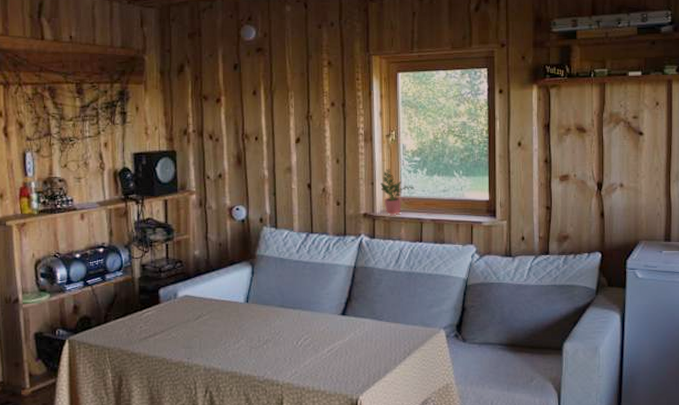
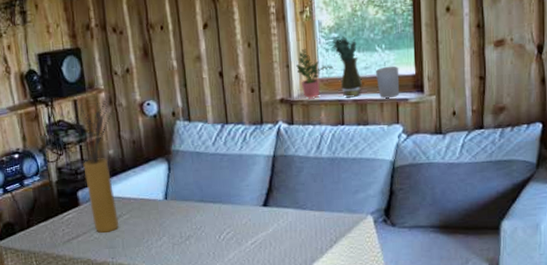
vase: none [159,193,202,332] -> present [70,91,119,233]
vase: none [415,158,440,216] -> present [332,35,362,97]
candle holder: none [452,191,475,221] -> present [375,66,400,99]

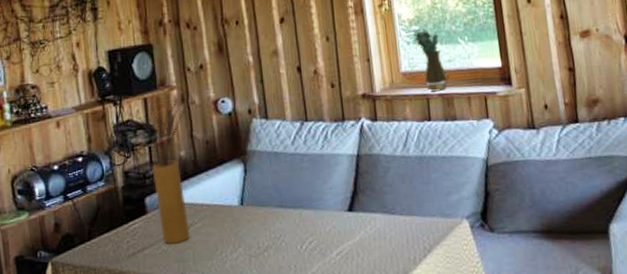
potted plant: present [296,48,334,98] -> none [377,41,416,93]
candle holder: present [375,66,400,99] -> none [459,58,487,93]

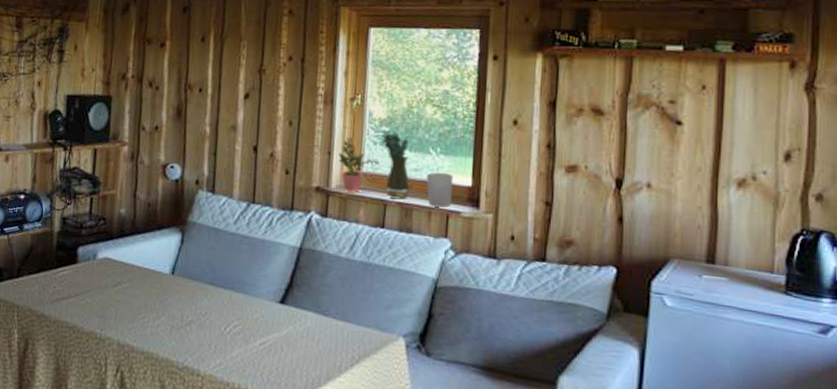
vase: present [139,88,190,245] -> none [86,144,134,299]
potted plant: none [377,41,416,93] -> present [339,137,380,192]
candle holder: none [459,58,487,93] -> present [426,172,454,208]

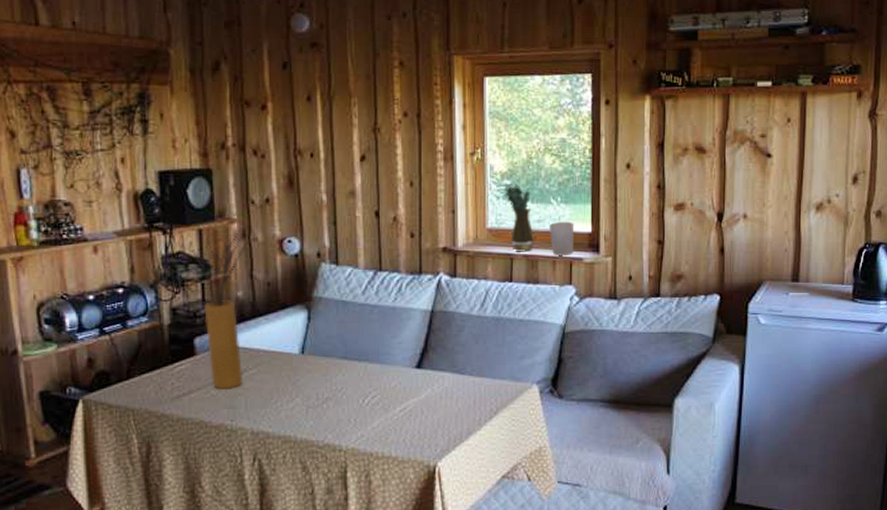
vase: none [86,144,134,299] -> present [192,221,245,389]
potted plant: present [339,137,380,192] -> none [463,193,504,249]

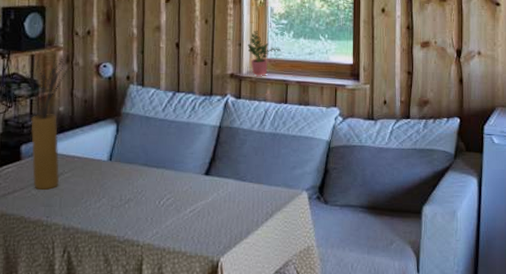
potted plant: none [463,193,504,249] -> present [248,30,281,76]
vase: present [504,182,534,251] -> none [282,21,306,78]
candle holder: present [548,221,575,257] -> none [318,54,339,83]

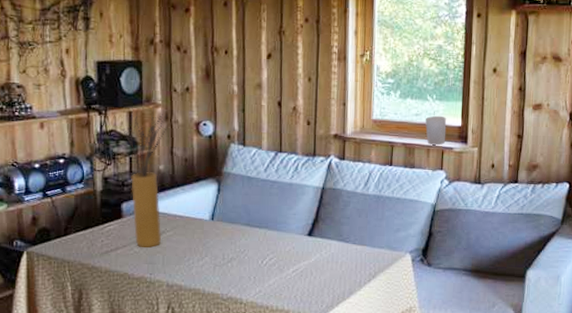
potted plant: present [248,30,281,76] -> none [352,89,387,137]
candle holder: none [318,54,339,83] -> present [425,115,447,146]

